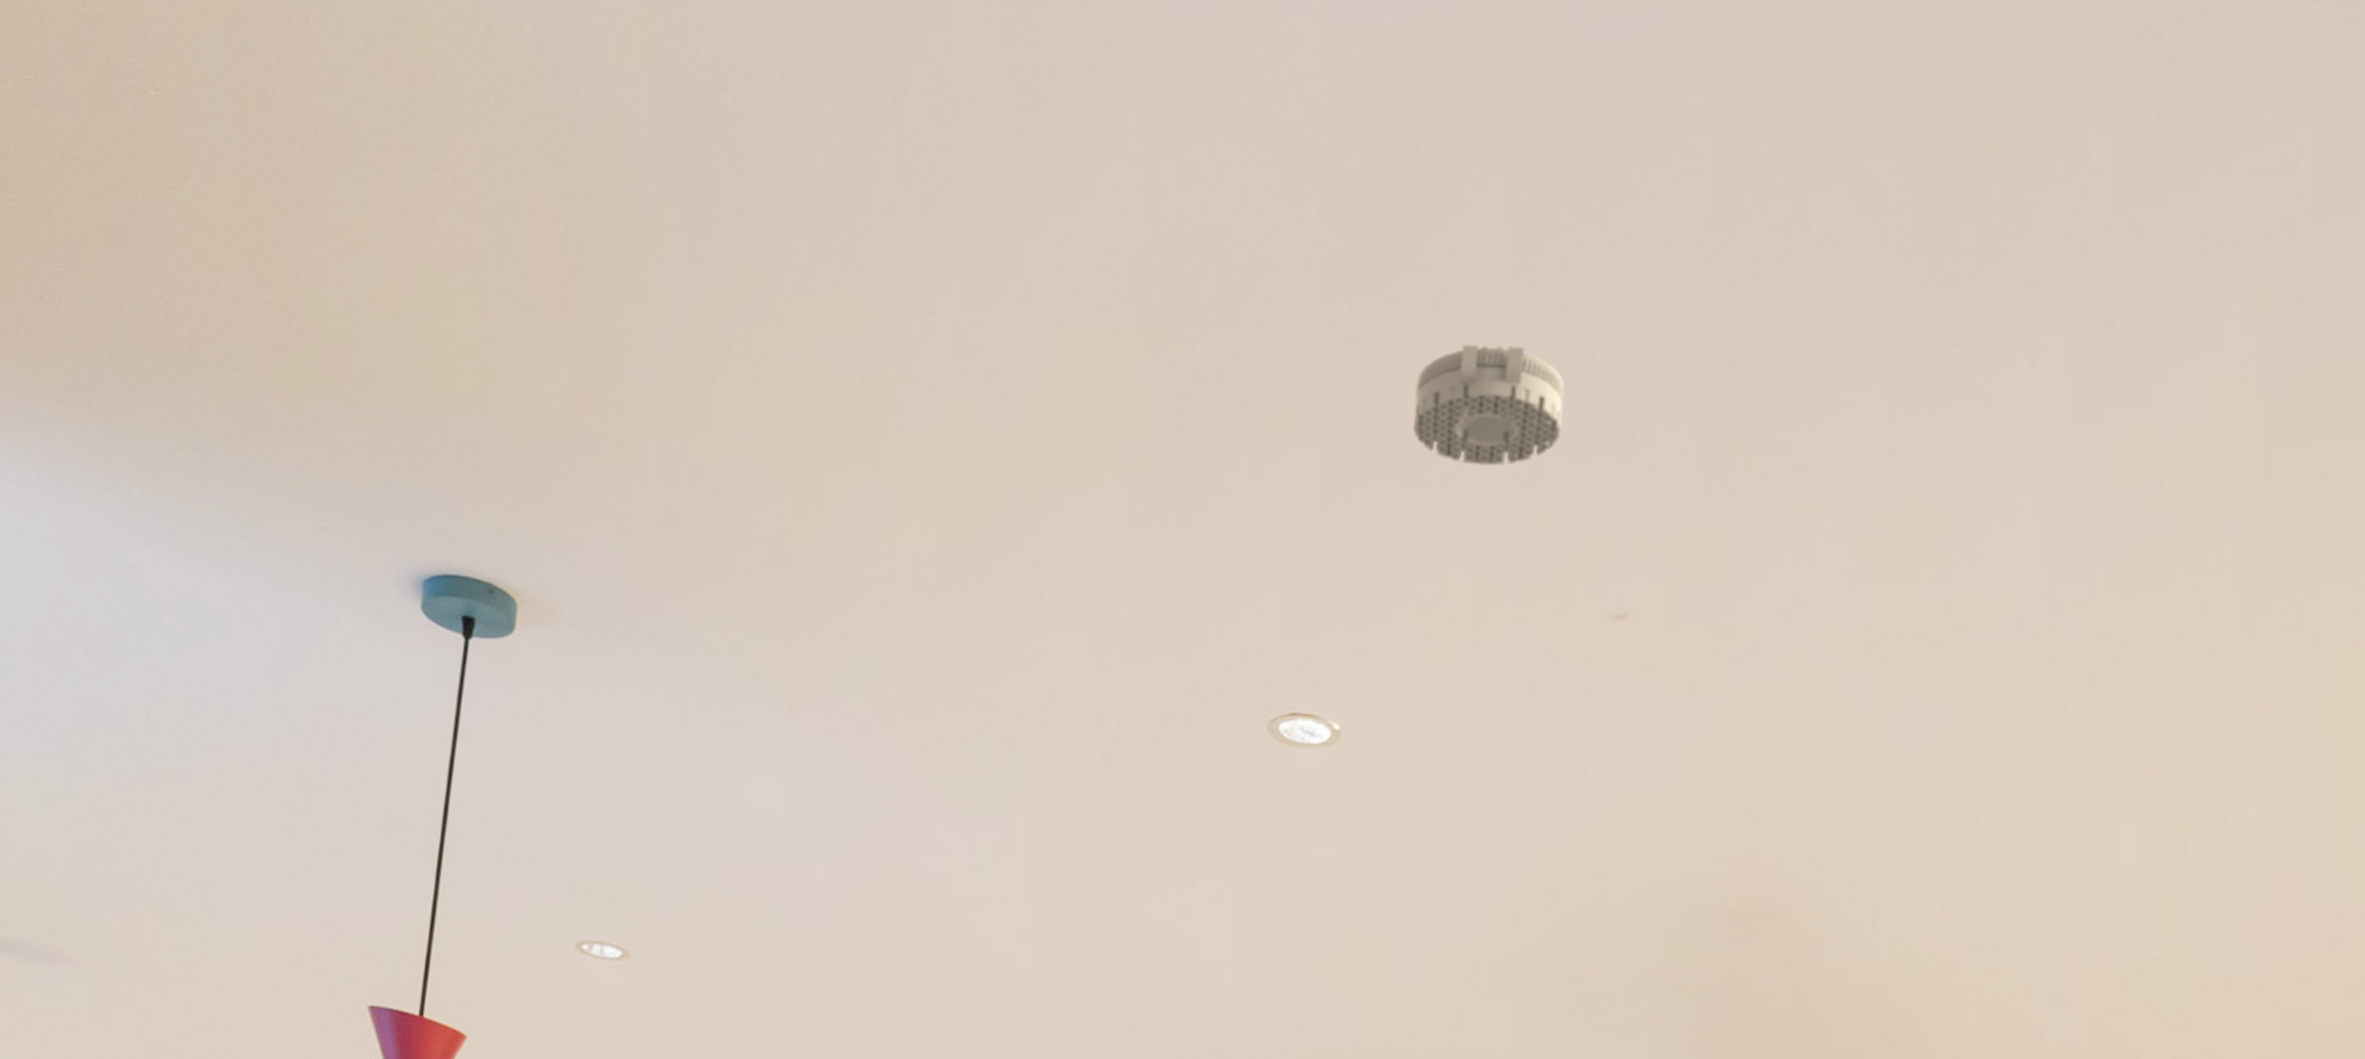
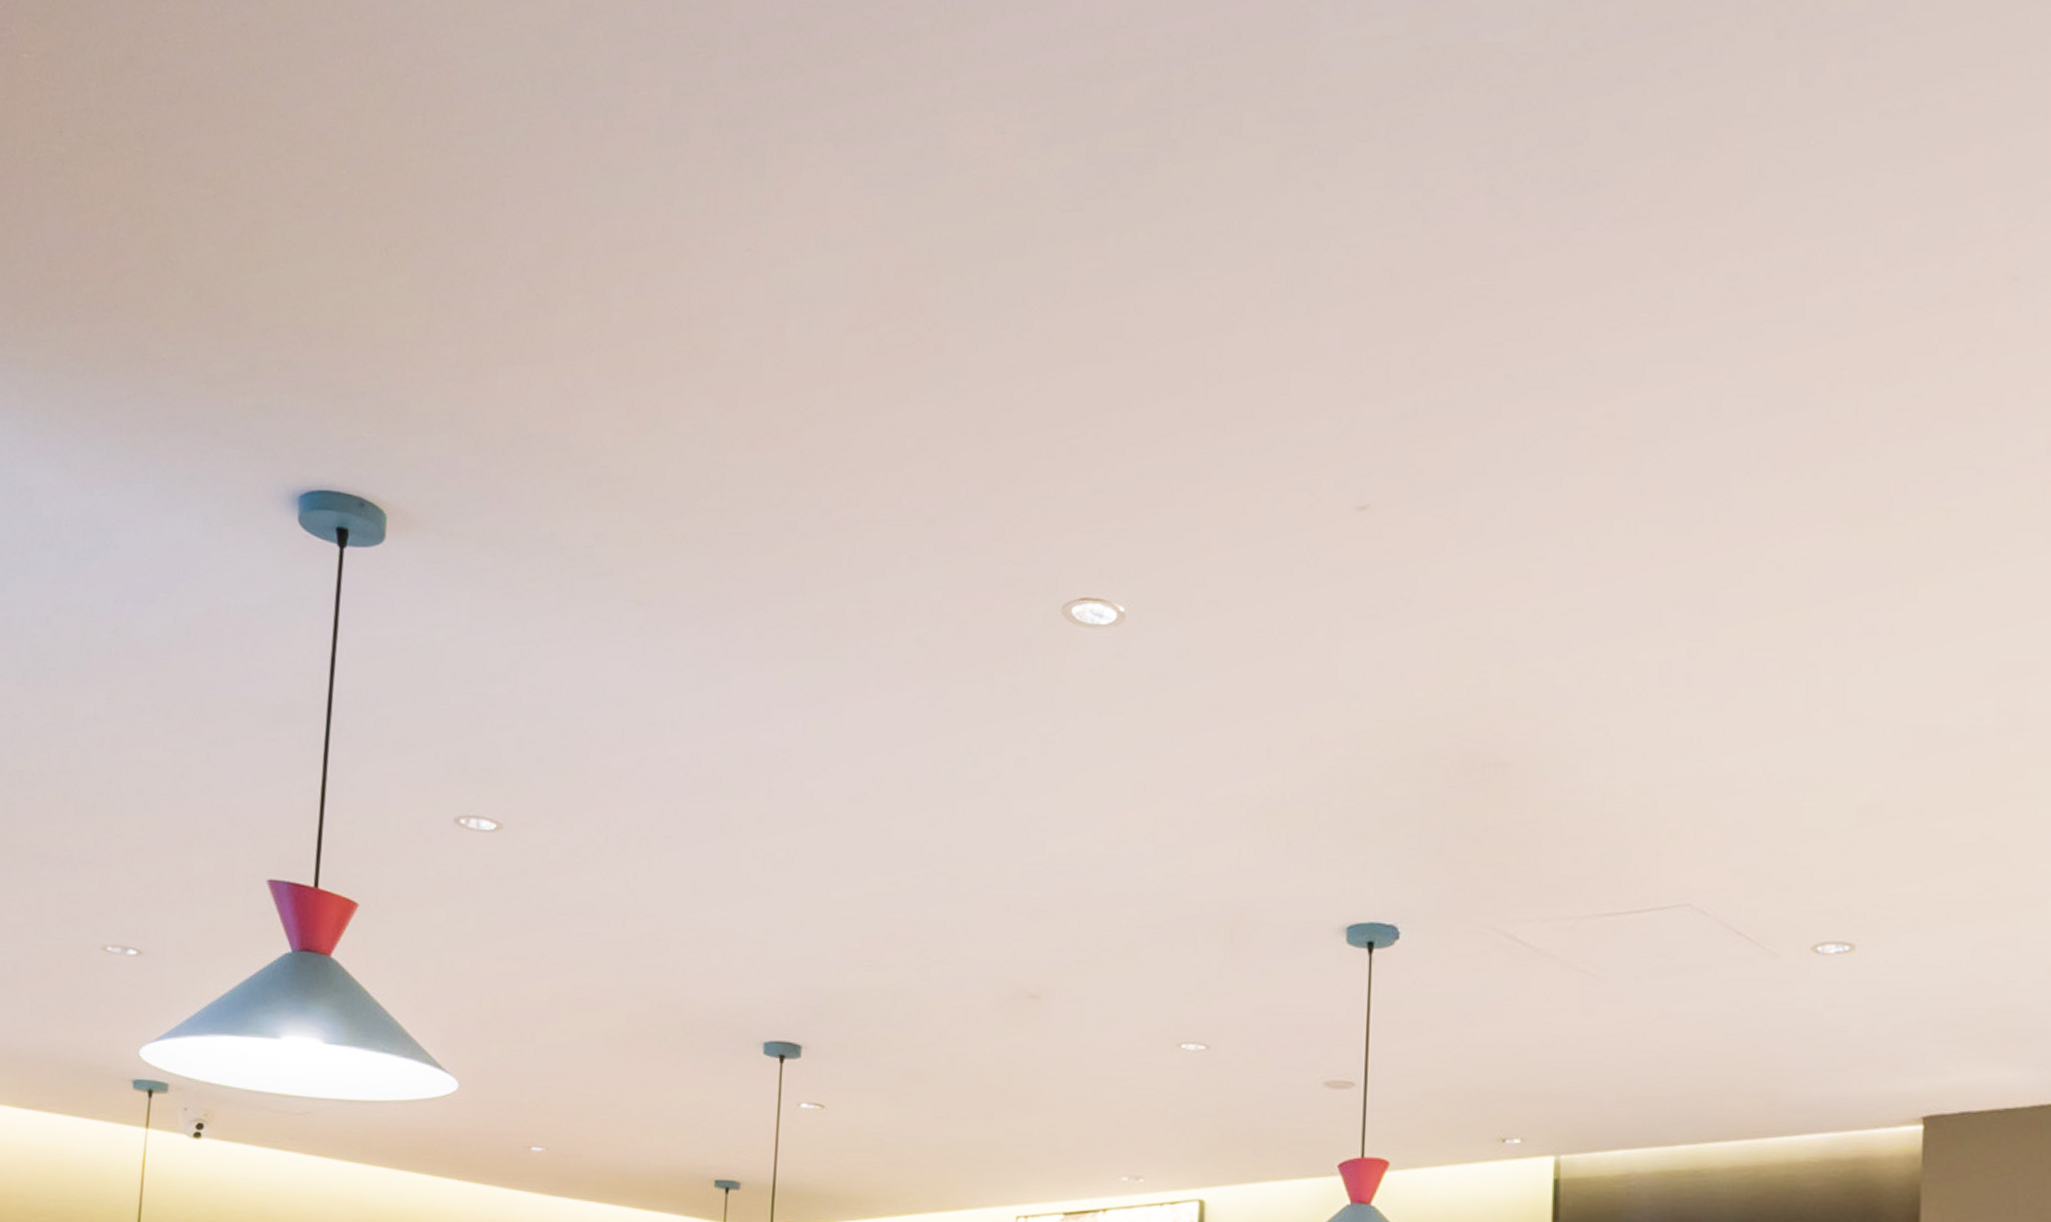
smoke detector: present [1412,344,1565,465] -> none [1177,272,1307,378]

